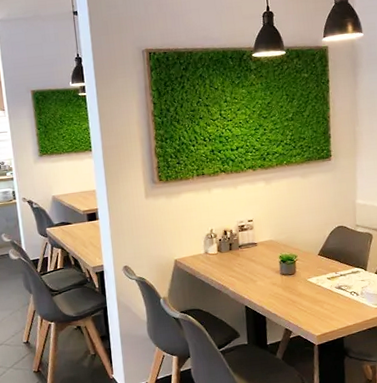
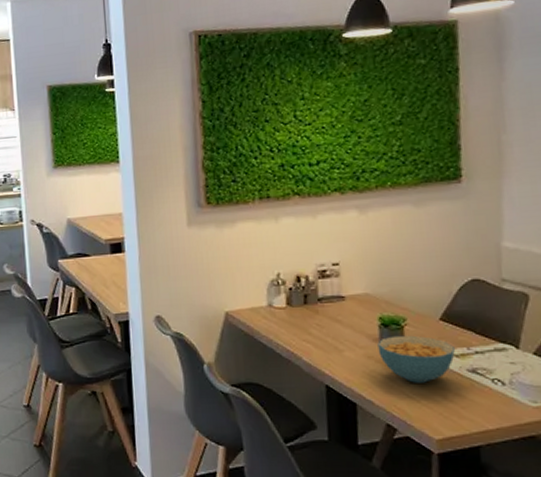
cereal bowl: none [279,267,329,299] -> present [377,335,456,383]

